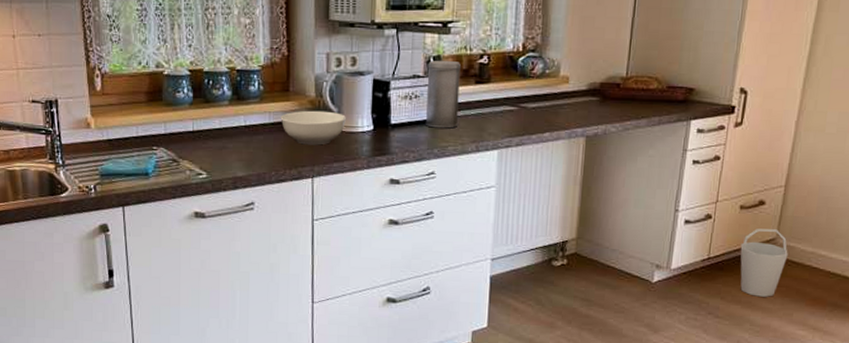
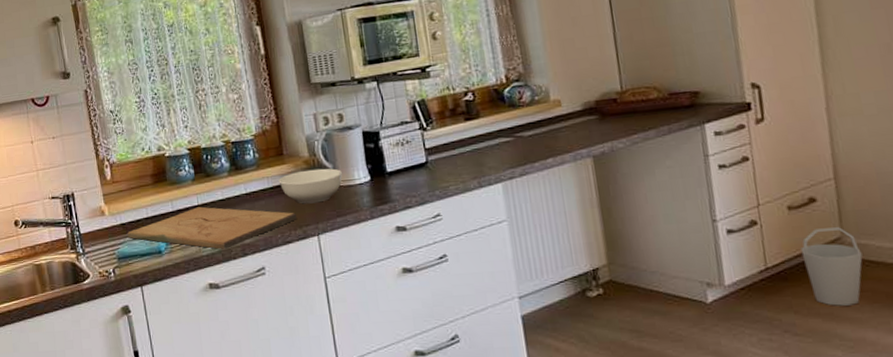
cutting board: none [113,133,293,181] -> present [127,206,297,250]
canister: present [425,60,462,129] -> none [413,102,456,170]

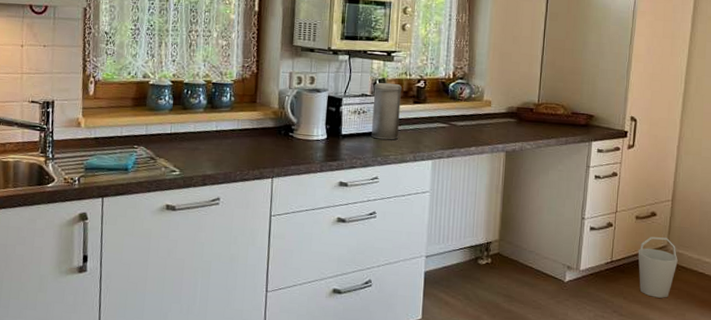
cutting board: present [127,206,297,250] -> none [99,134,257,177]
bowl: present [278,168,343,204] -> none [247,119,305,150]
canister: none [413,102,456,170] -> present [370,82,403,140]

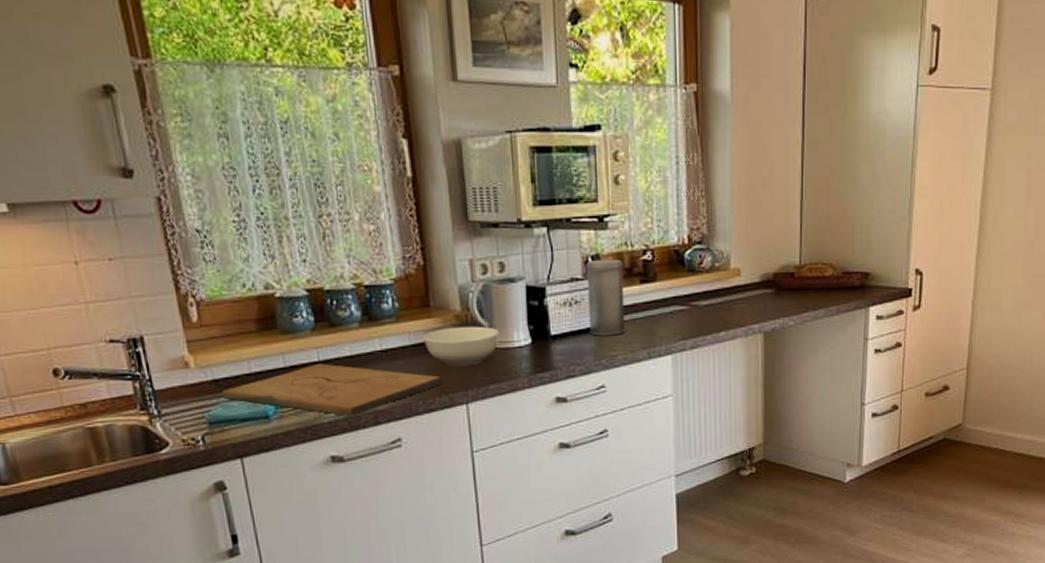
cutting board: none [99,134,257,177] -> present [222,363,442,417]
bowl: none [247,119,305,150] -> present [422,326,500,367]
bucket: present [638,236,678,298] -> none [929,414,975,486]

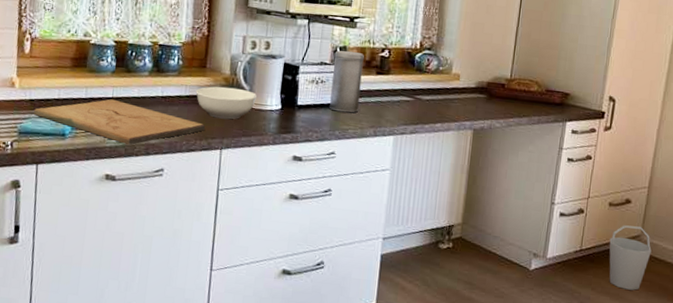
bucket: none [929,414,975,486] -> present [609,225,652,290]

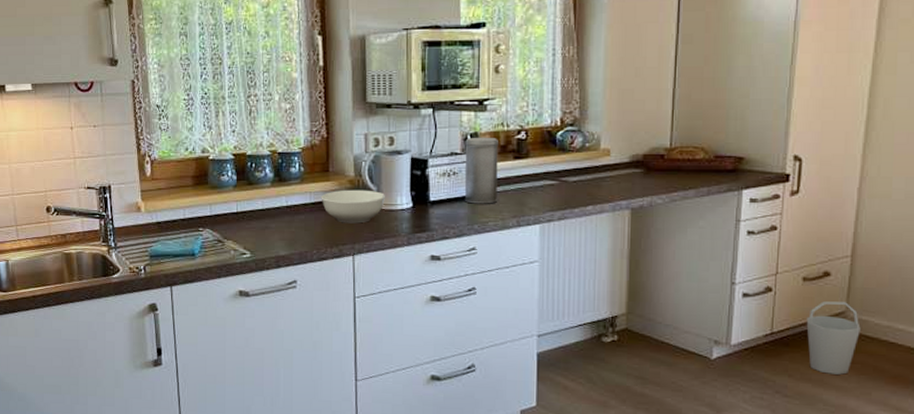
cutting board: present [34,99,205,146] -> none [162,214,334,260]

